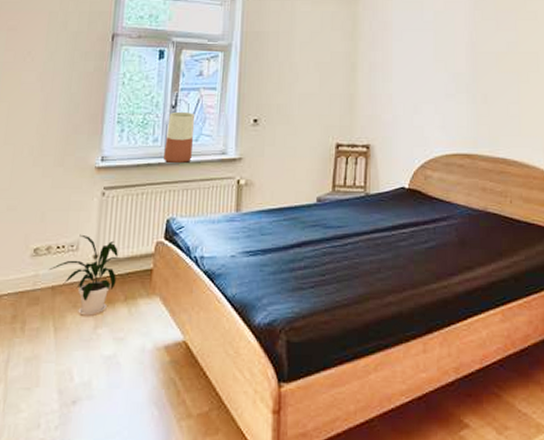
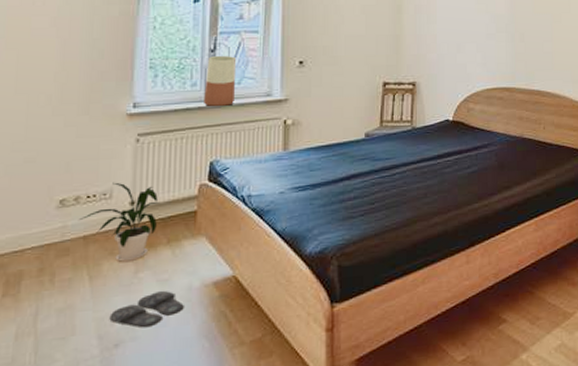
slippers: none [69,349,137,387] -> present [109,290,184,328]

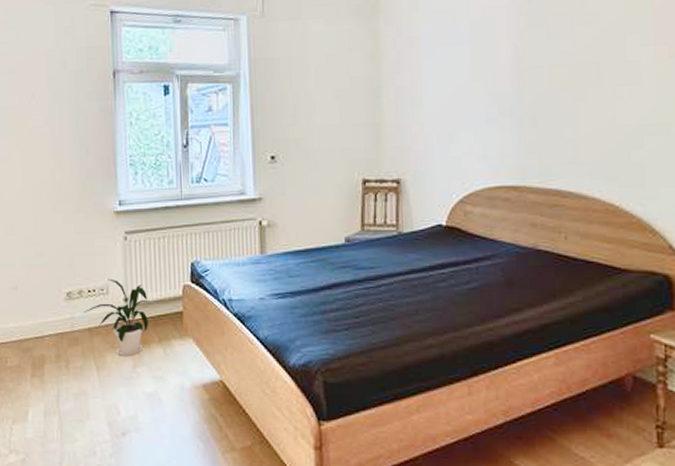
slippers: present [109,290,184,328] -> none [116,387,178,421]
vase: present [204,56,235,107] -> none [180,151,209,206]

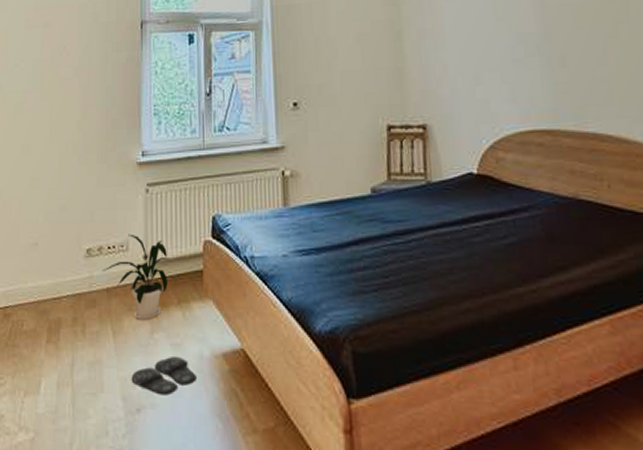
slippers: none [116,387,178,421] -> present [131,355,196,396]

